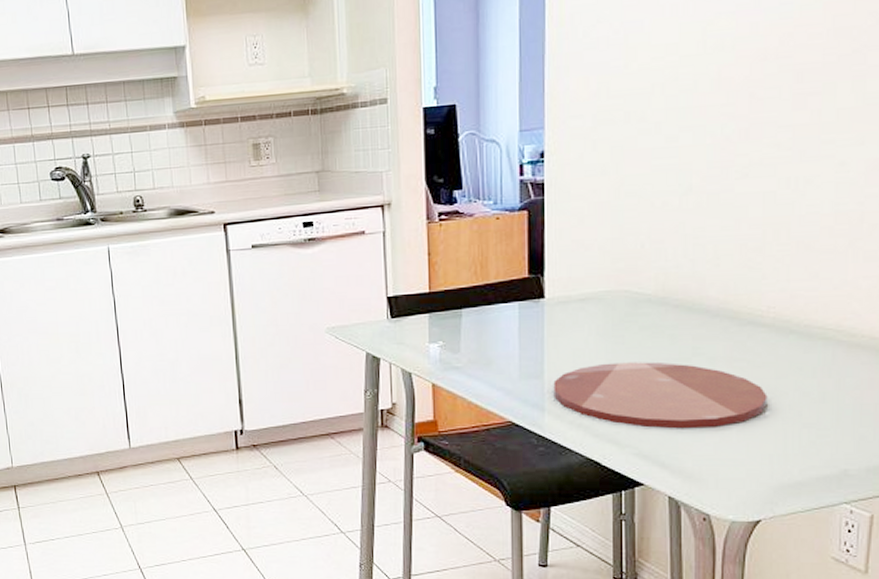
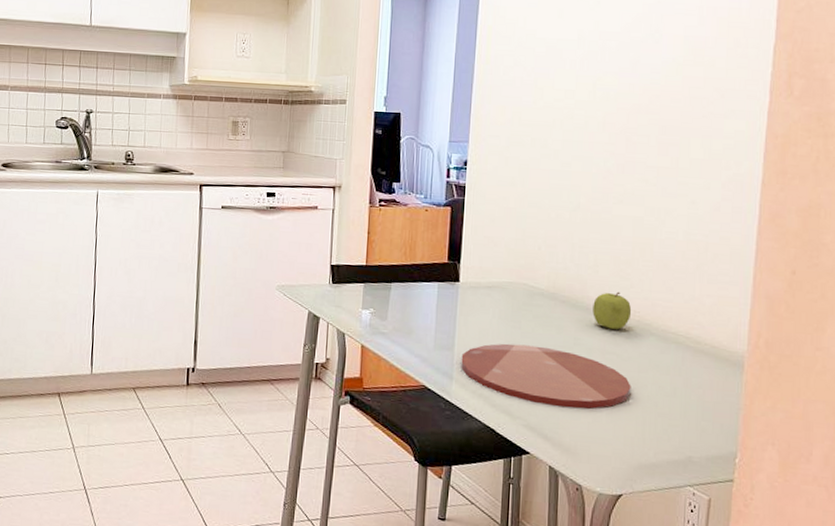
fruit: none [714,286,765,331] -> present [592,291,632,330]

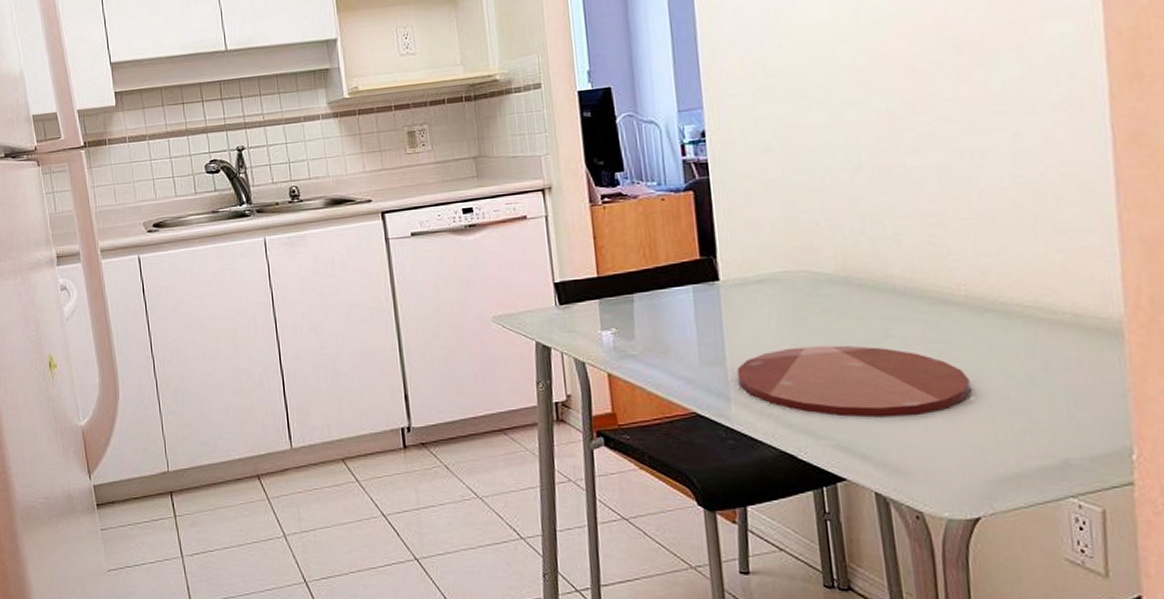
fruit: present [592,291,632,330] -> none [900,262,955,311]

